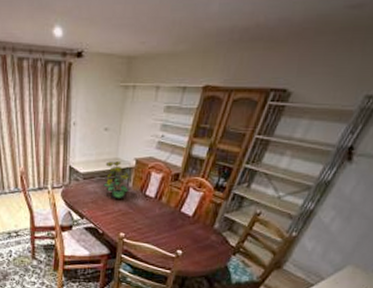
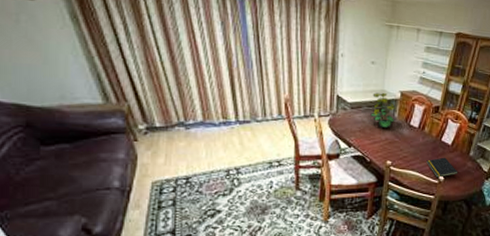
notepad: none [163,229,200,251] -> present [426,157,458,178]

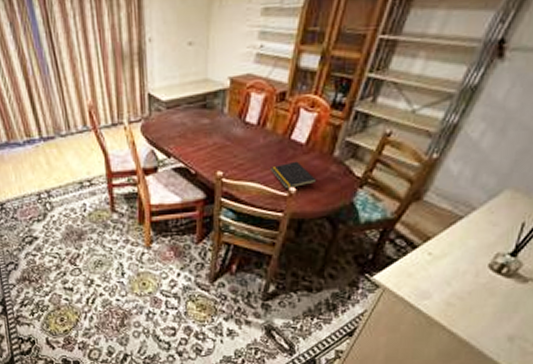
flower arrangement: present [370,93,396,128] -> none [192,83,225,129]

